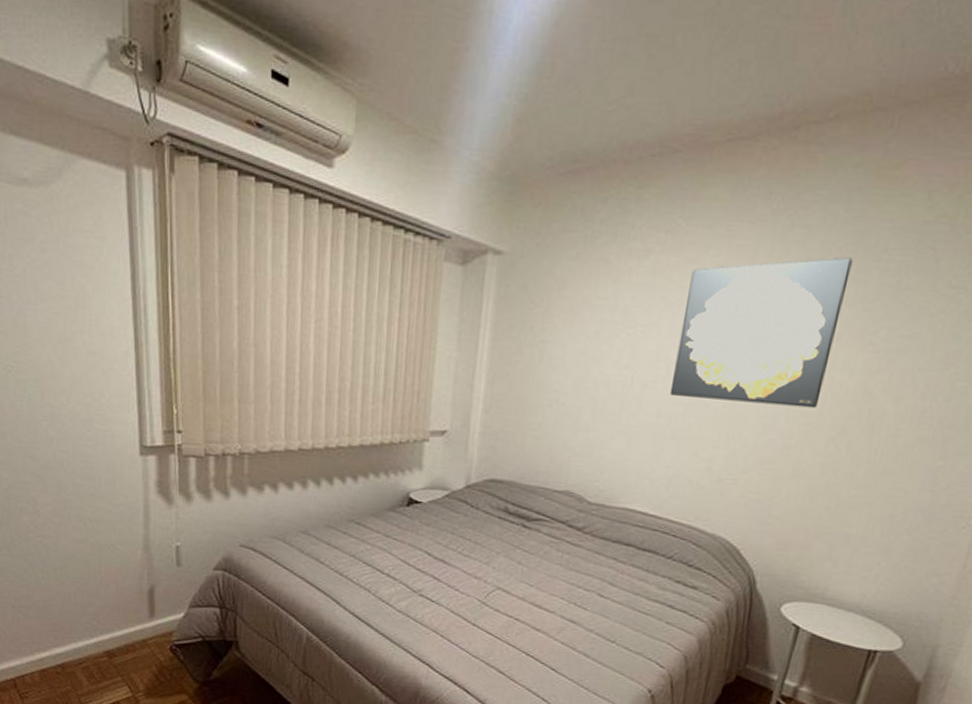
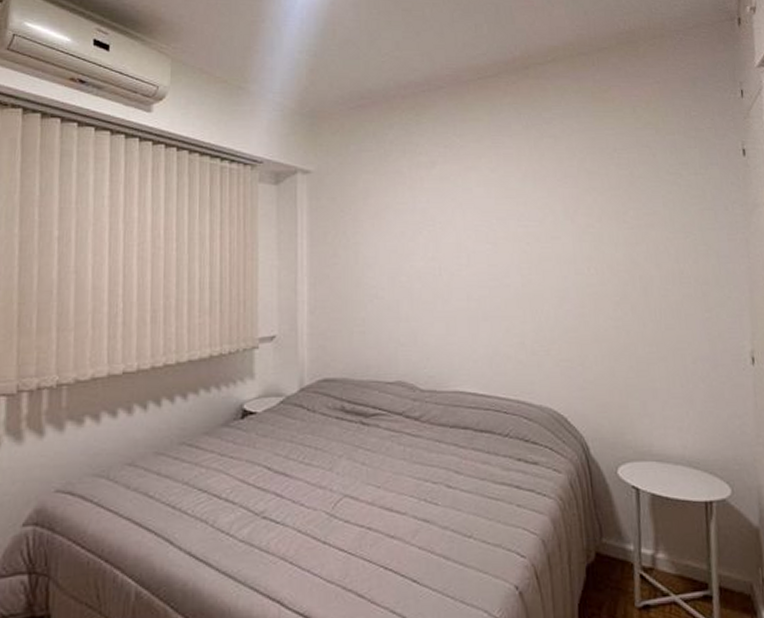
wall art: present [669,257,853,409] -> none [472,157,598,280]

